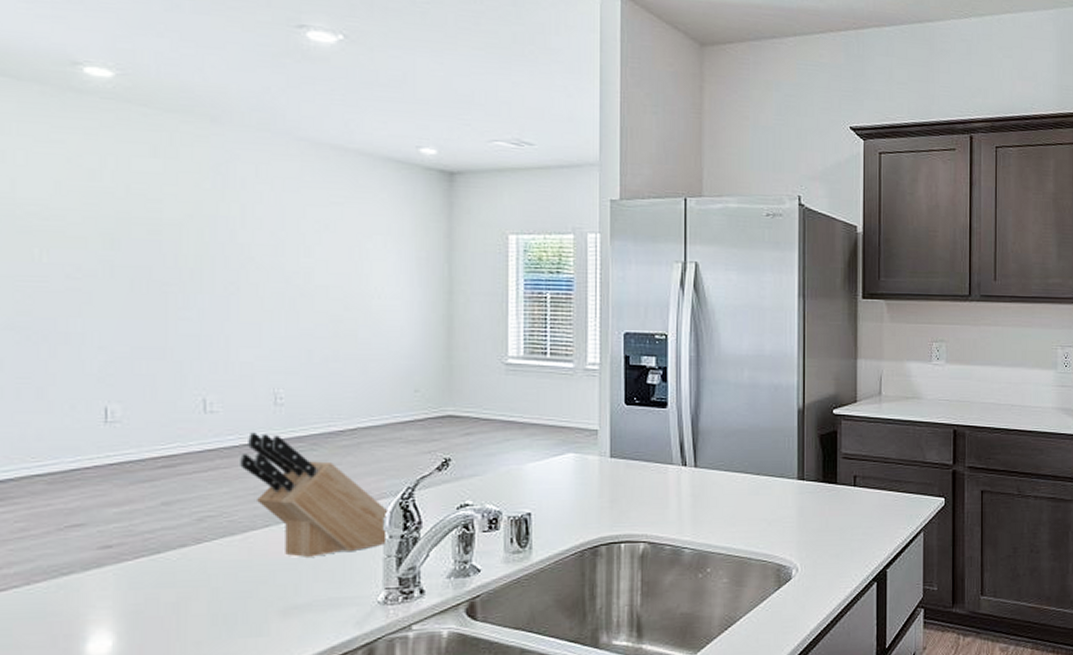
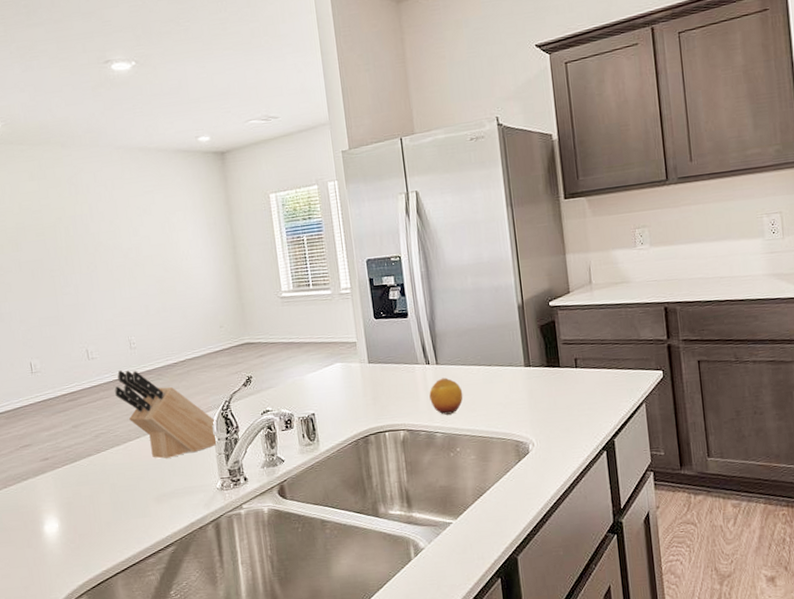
fruit: none [682,483,722,528] -> present [429,377,463,415]

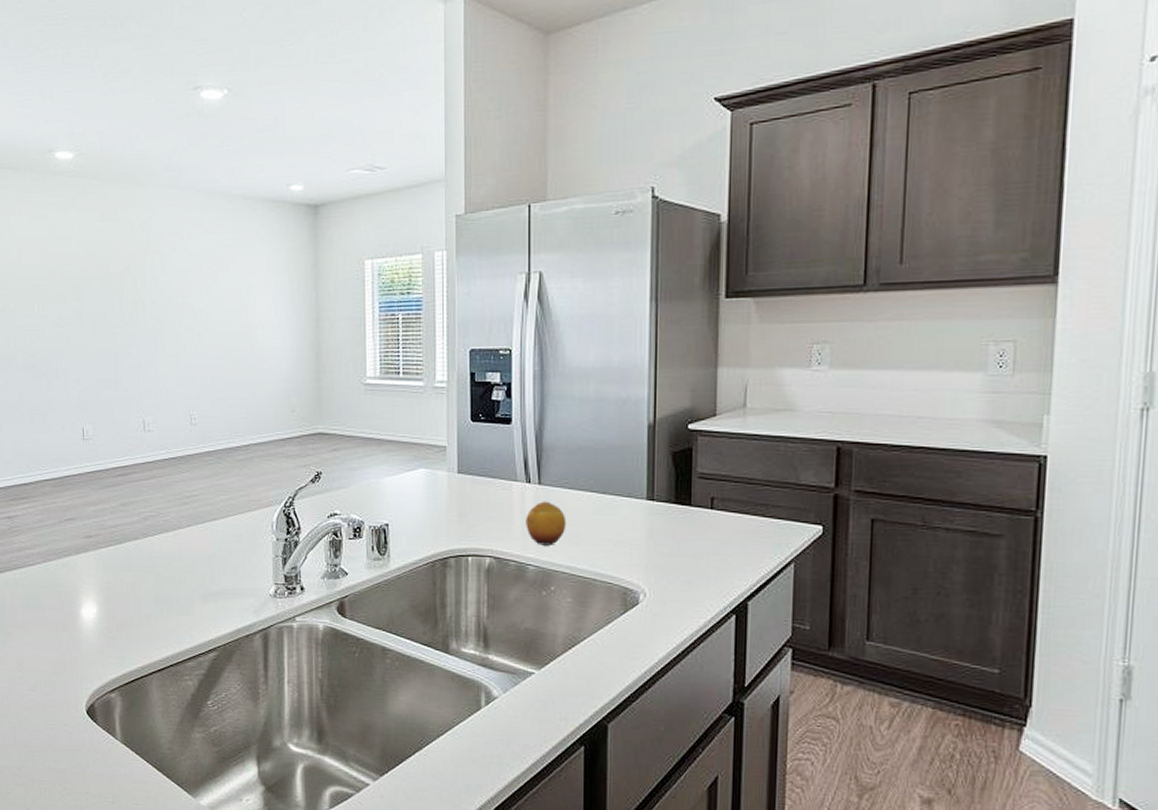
knife block: present [115,370,216,459] -> none [169,448,277,553]

